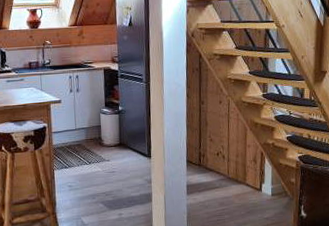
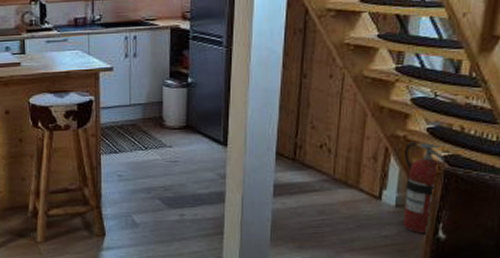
fire extinguisher: none [273,147,300,214] -> present [402,142,445,234]

